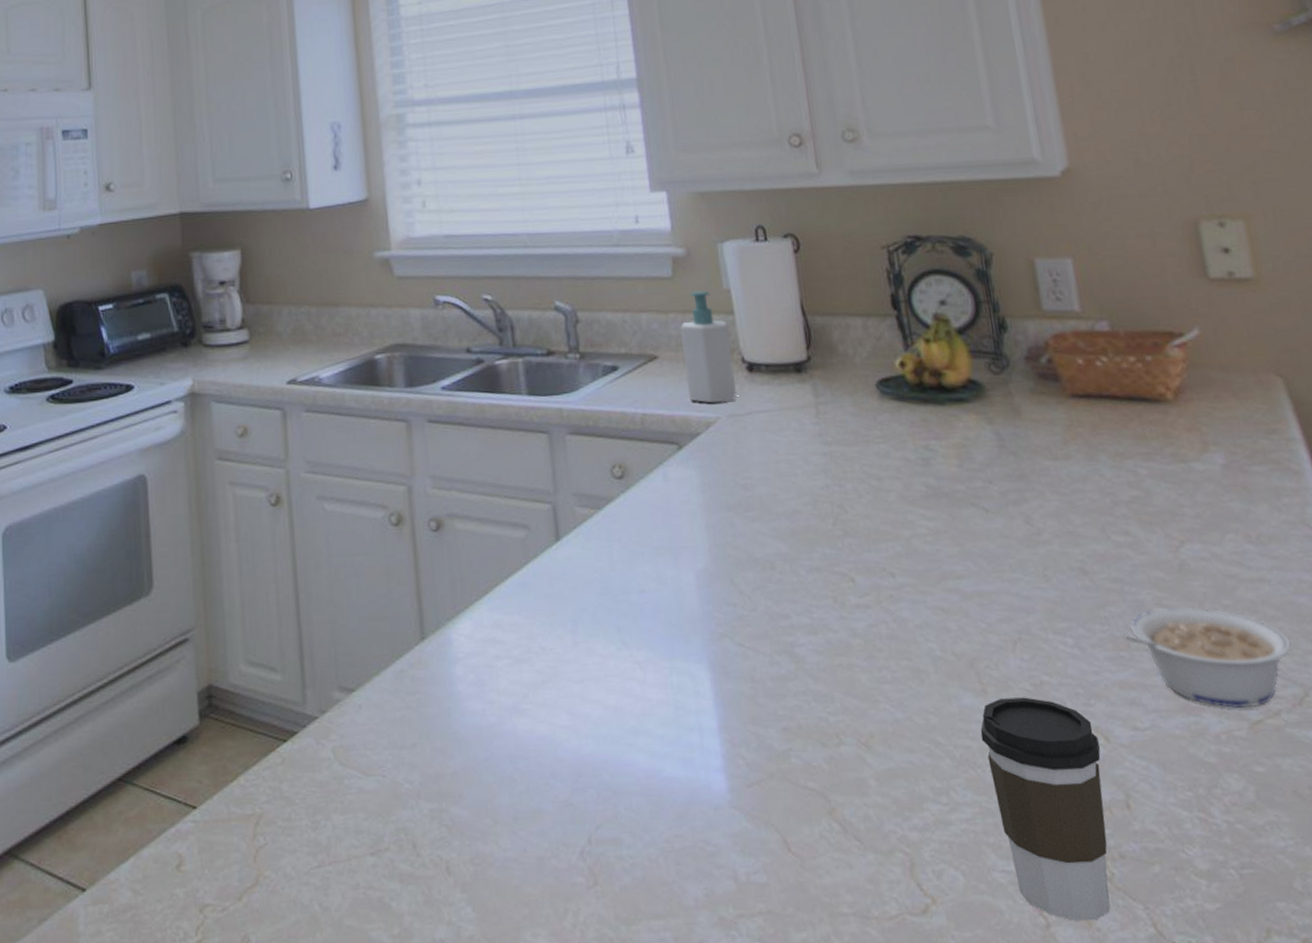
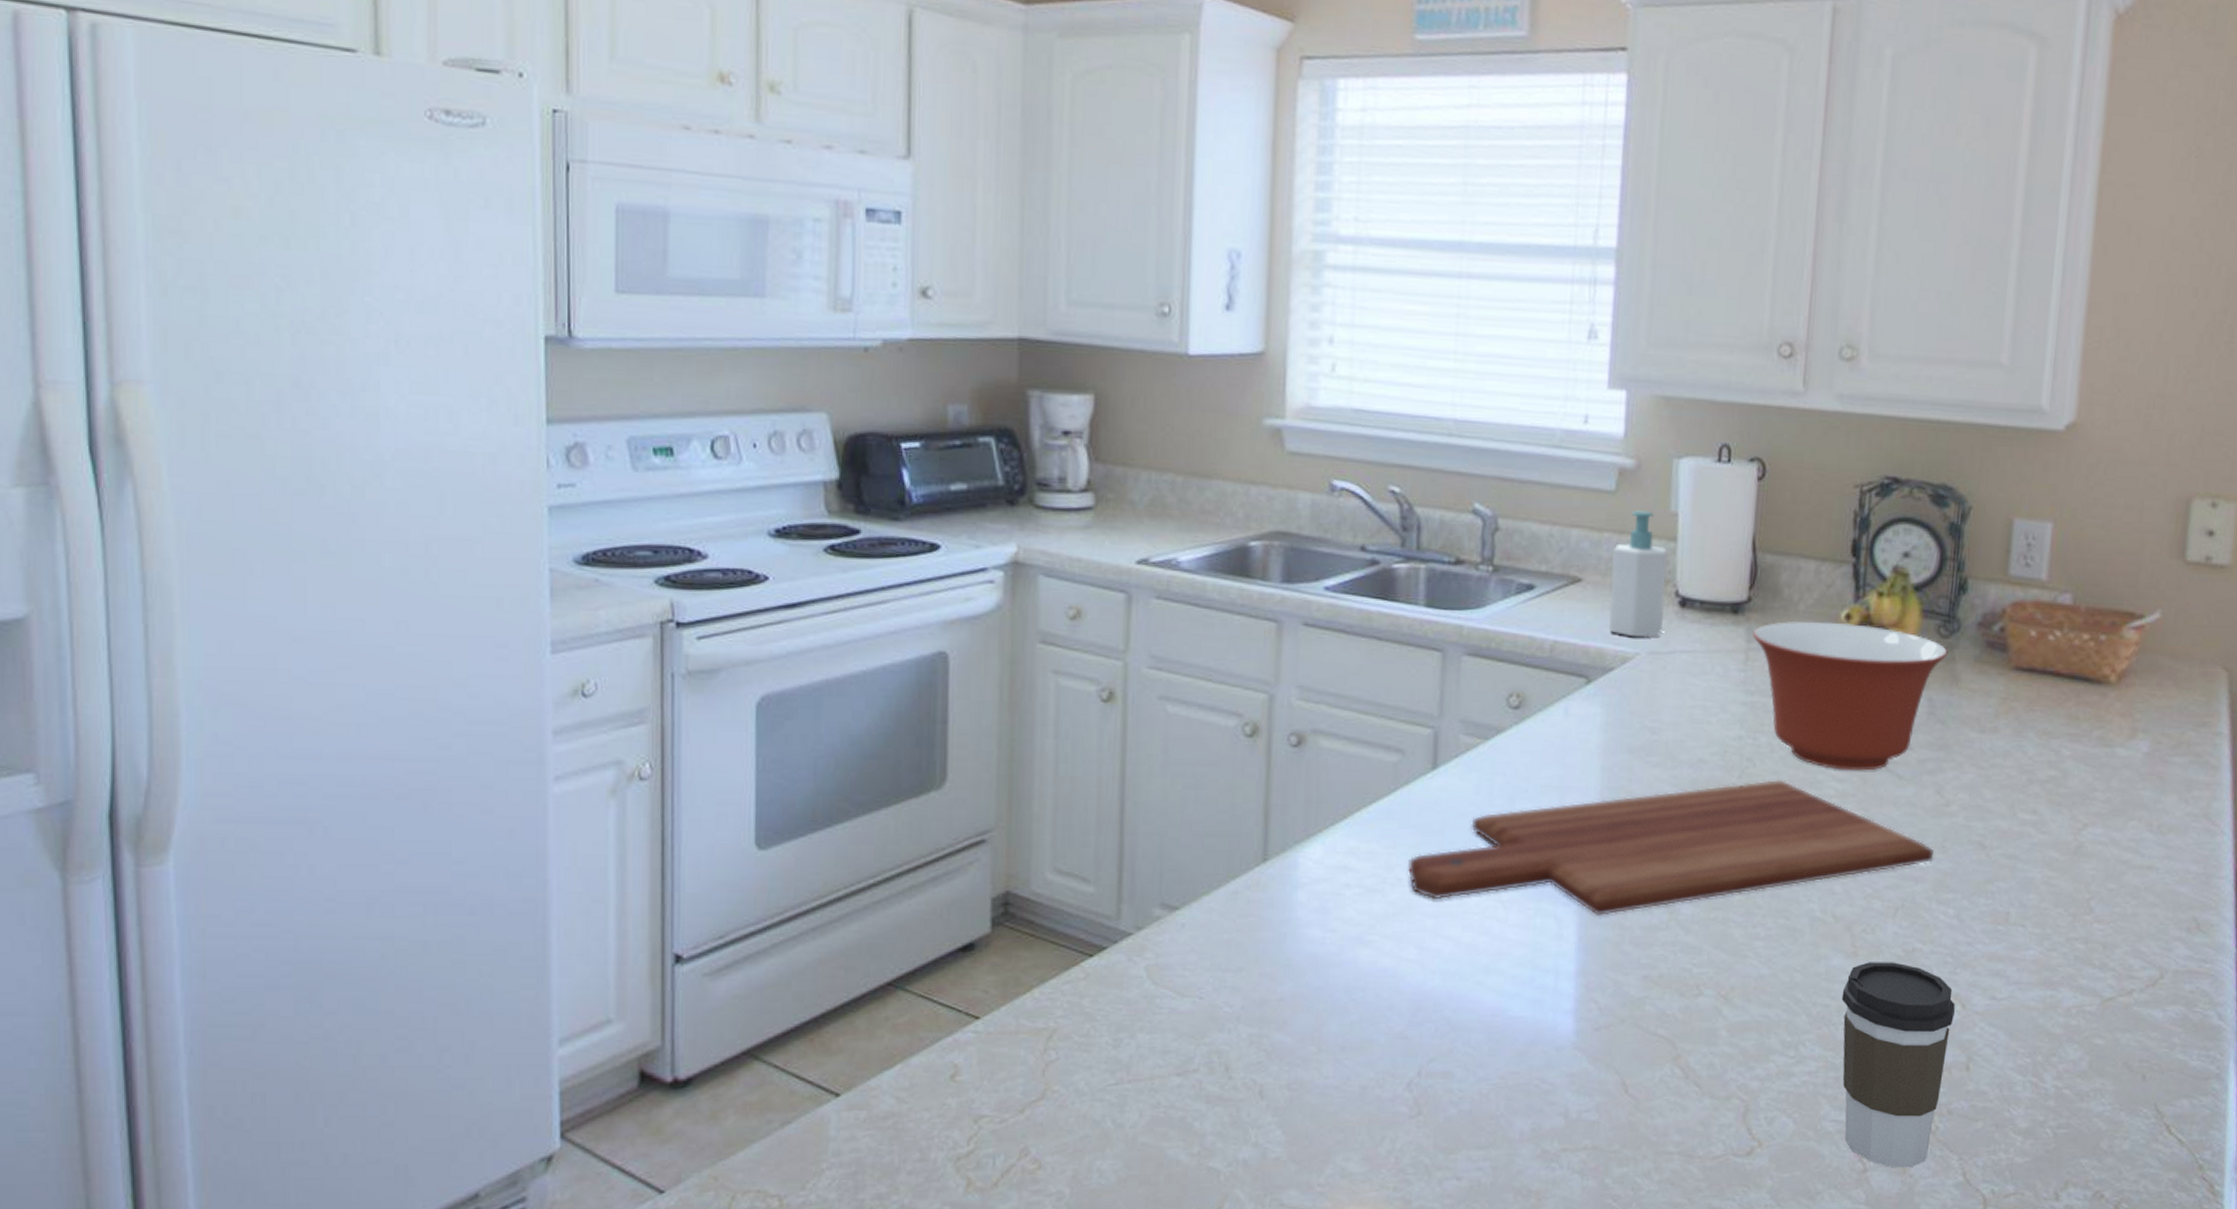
cutting board: none [548,522,1039,670] -> present [1408,779,1935,915]
mixing bowl: none [817,370,1004,509] -> present [1752,620,1948,771]
legume: present [1120,607,1291,708] -> none [2002,887,2161,985]

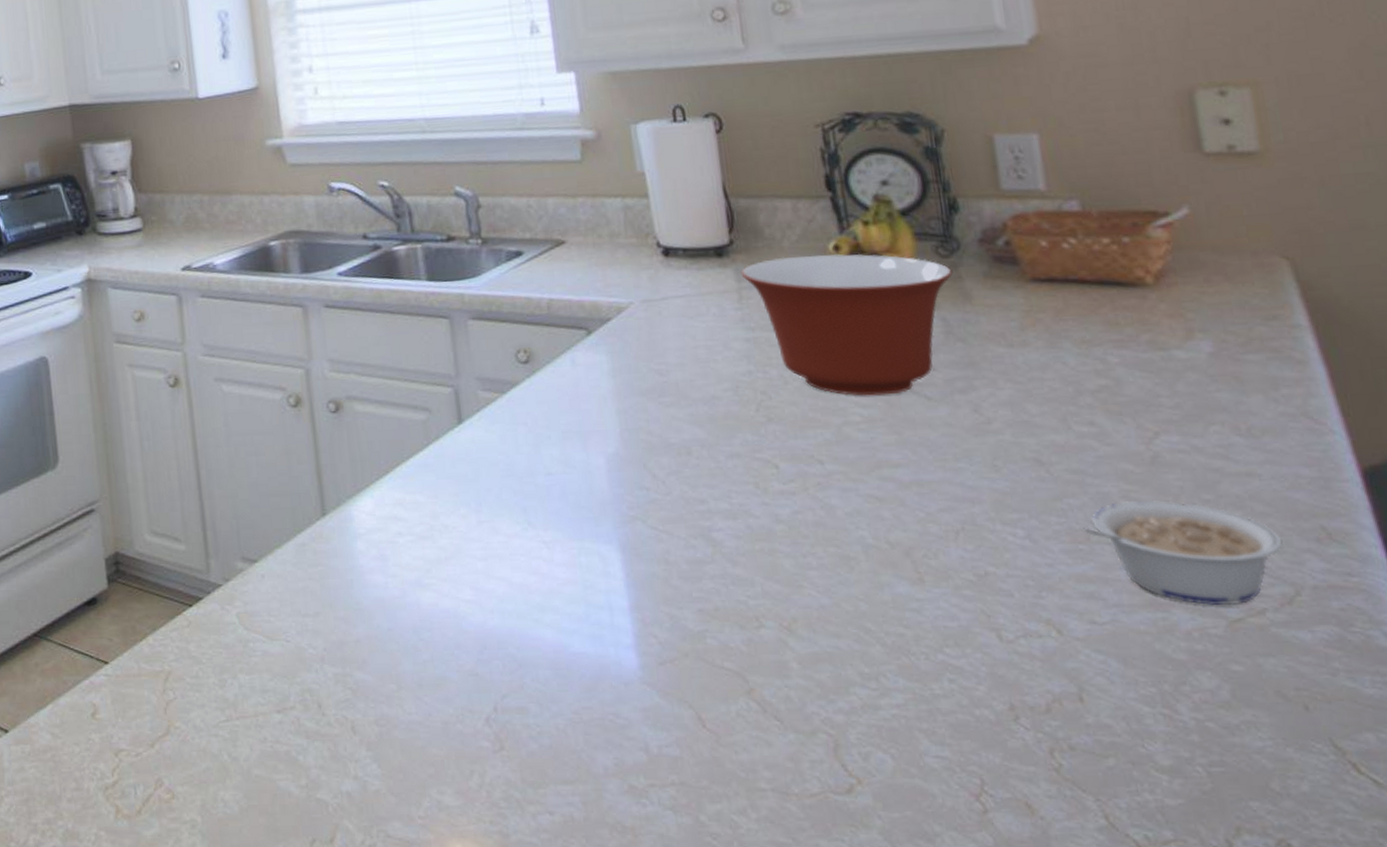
cutting board: present [1408,779,1935,915] -> none [451,409,987,552]
soap bottle: present [1609,510,1668,638] -> none [589,173,651,289]
coffee cup: present [1841,962,1956,1168] -> none [915,587,1056,809]
legume: none [2002,887,2161,985] -> present [1079,500,1282,605]

